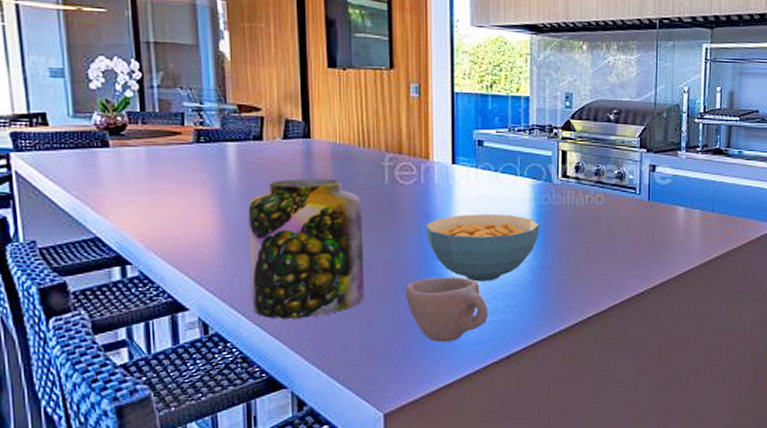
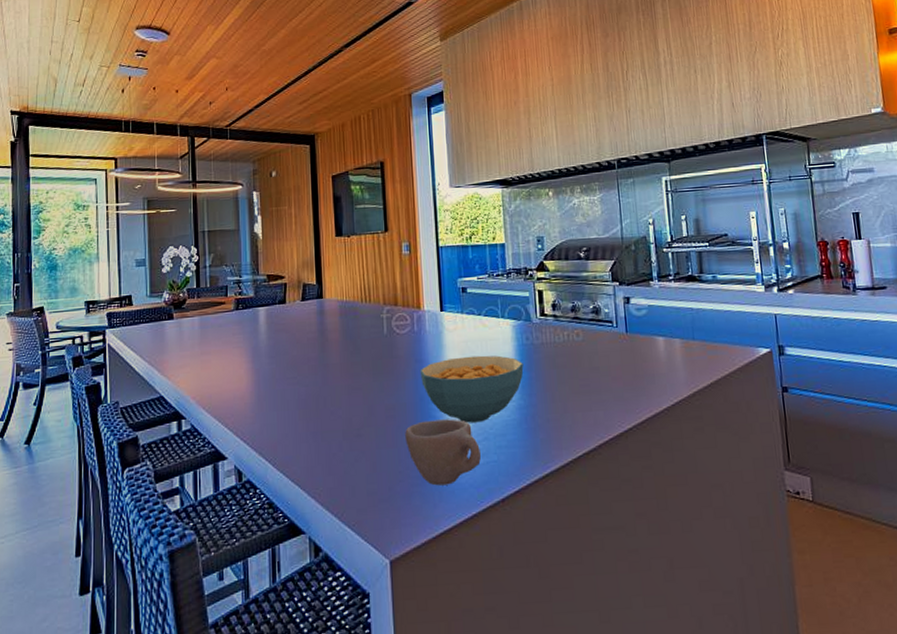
jar: present [248,178,365,319] -> none [274,332,370,466]

